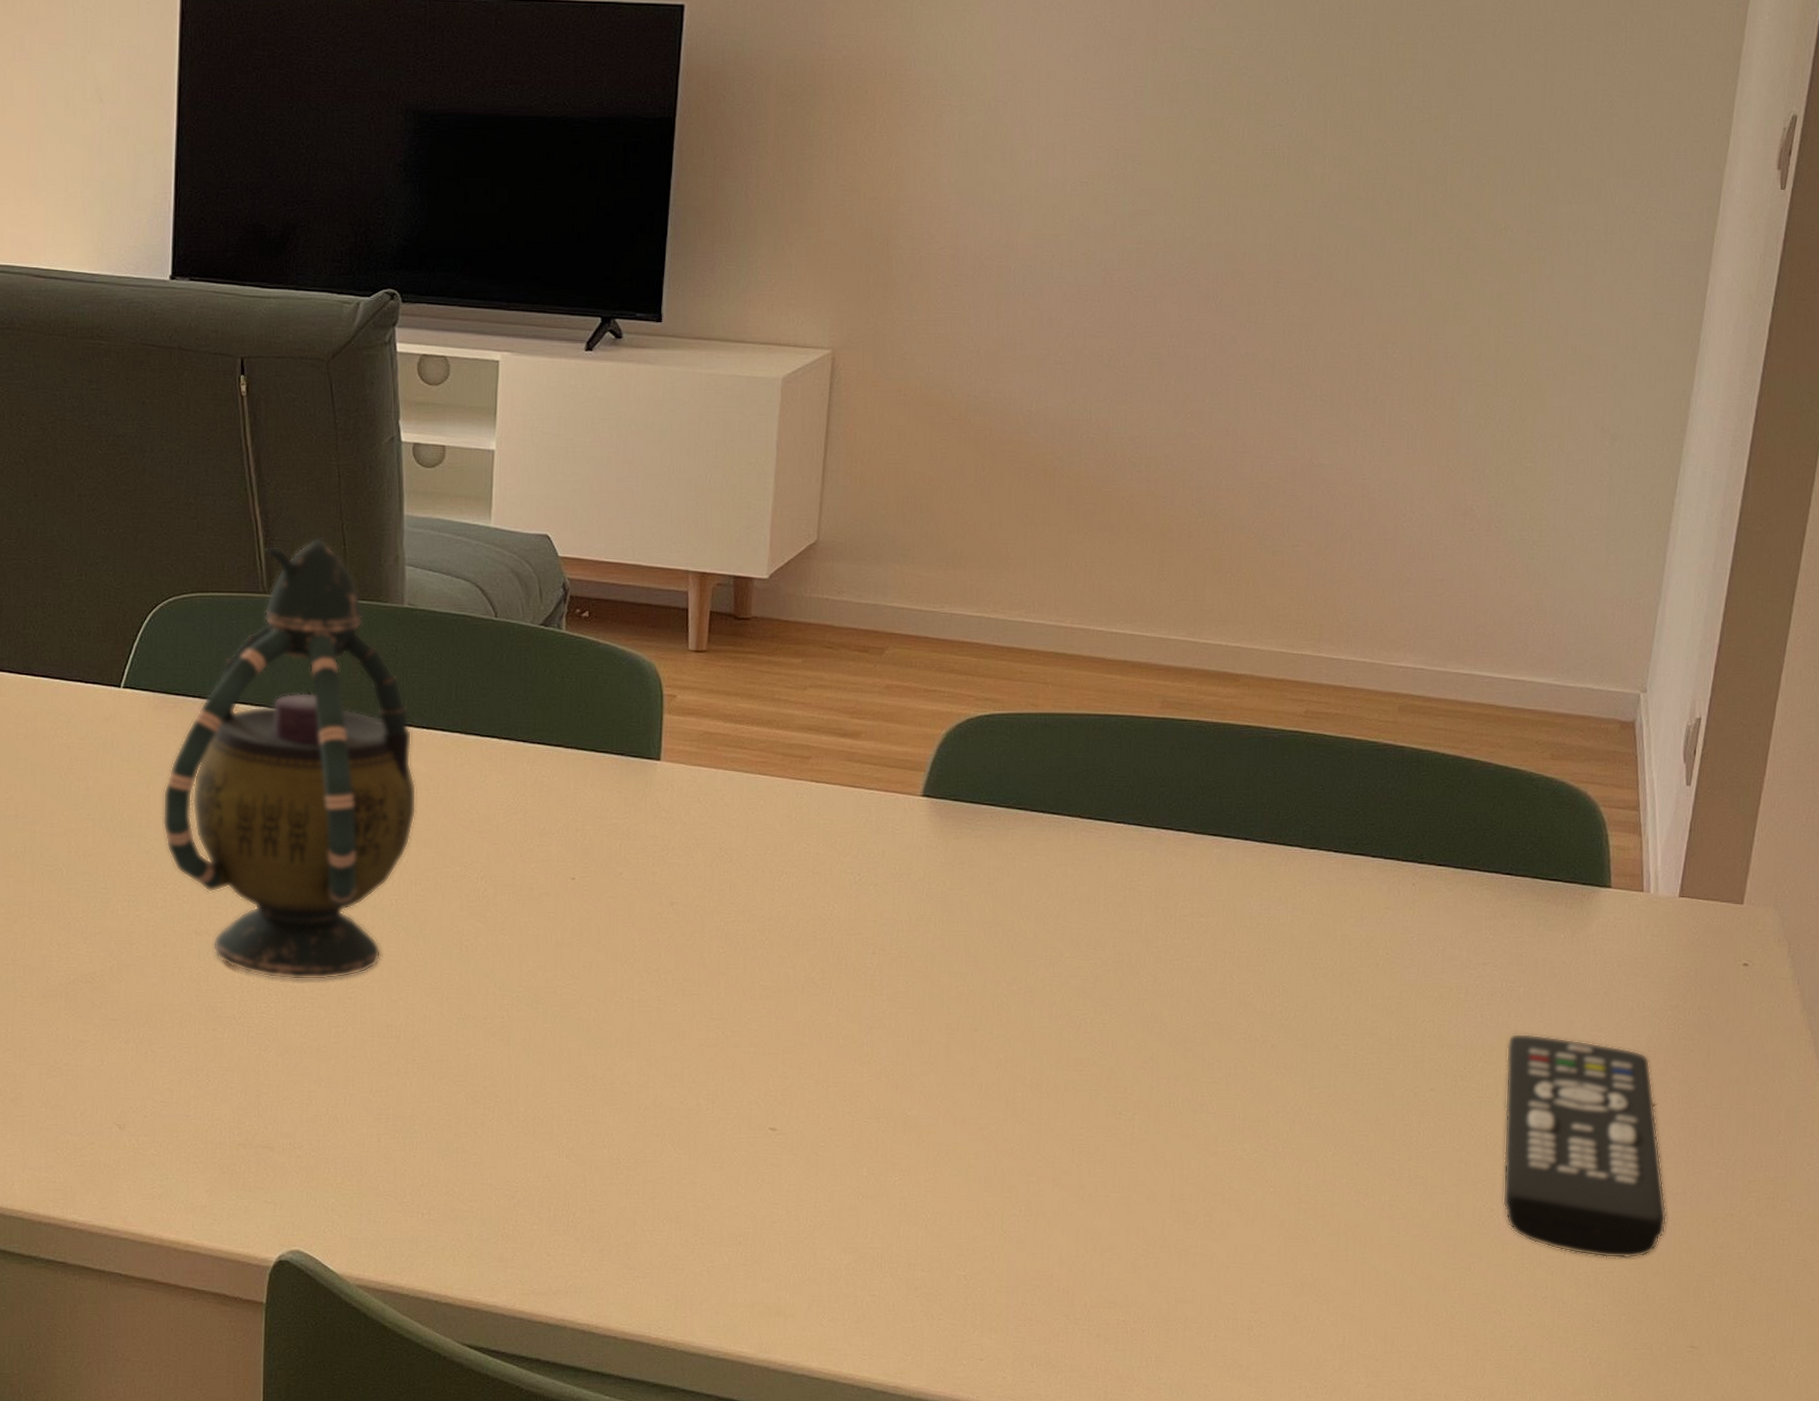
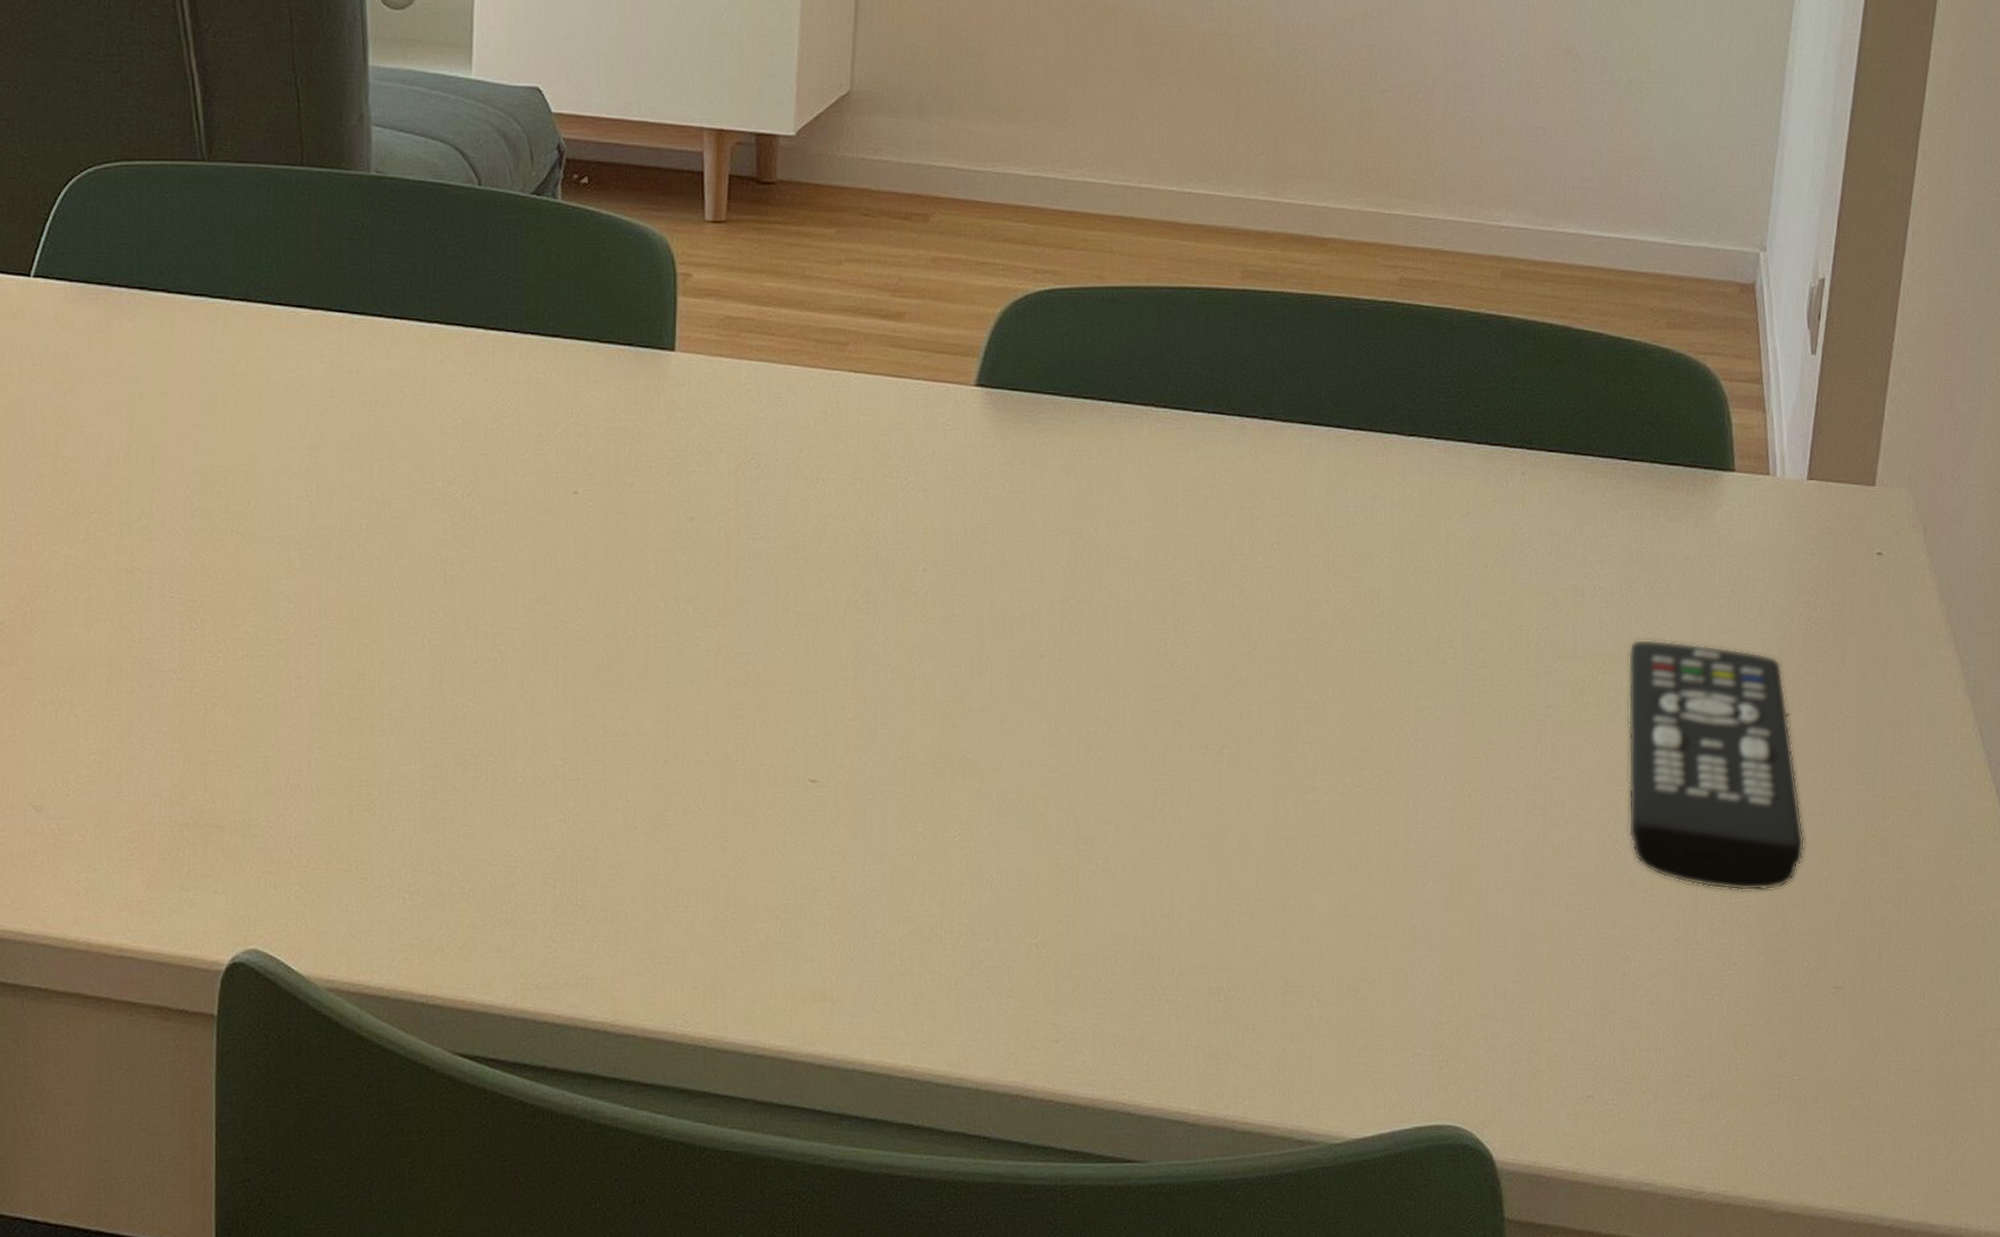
teapot: present [162,537,417,980] -> none [84,93,389,624]

